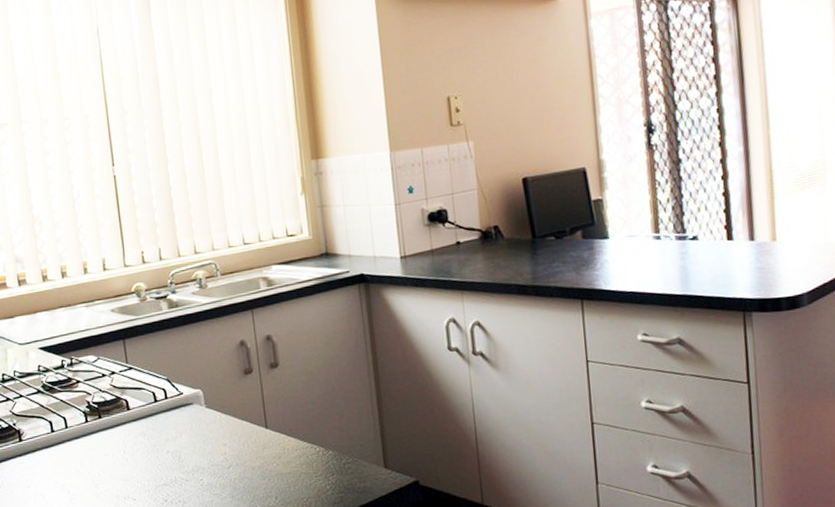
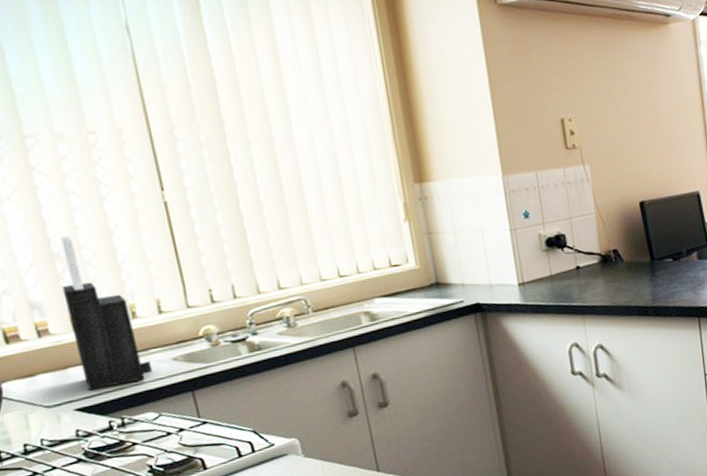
knife block: none [37,203,96,333] -> present [60,236,153,391]

